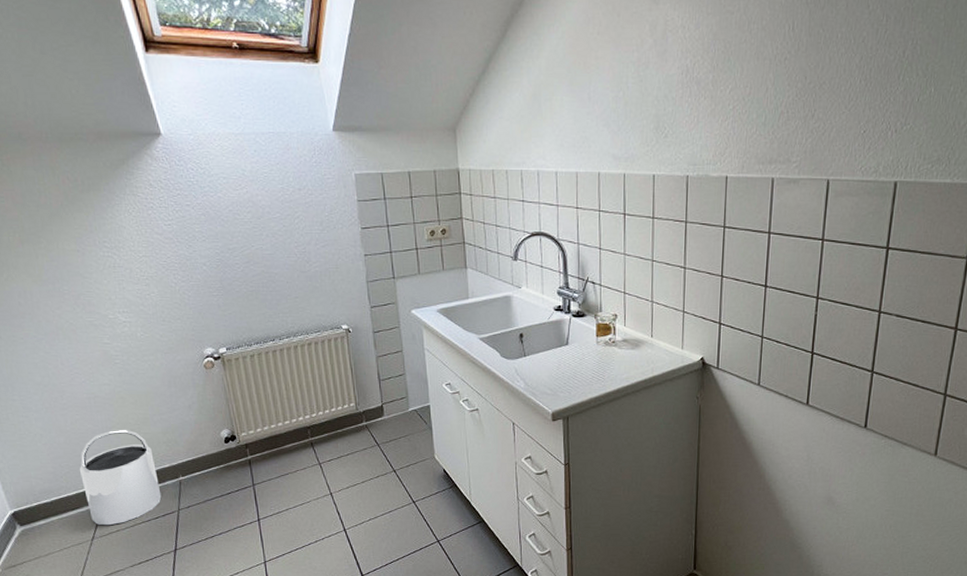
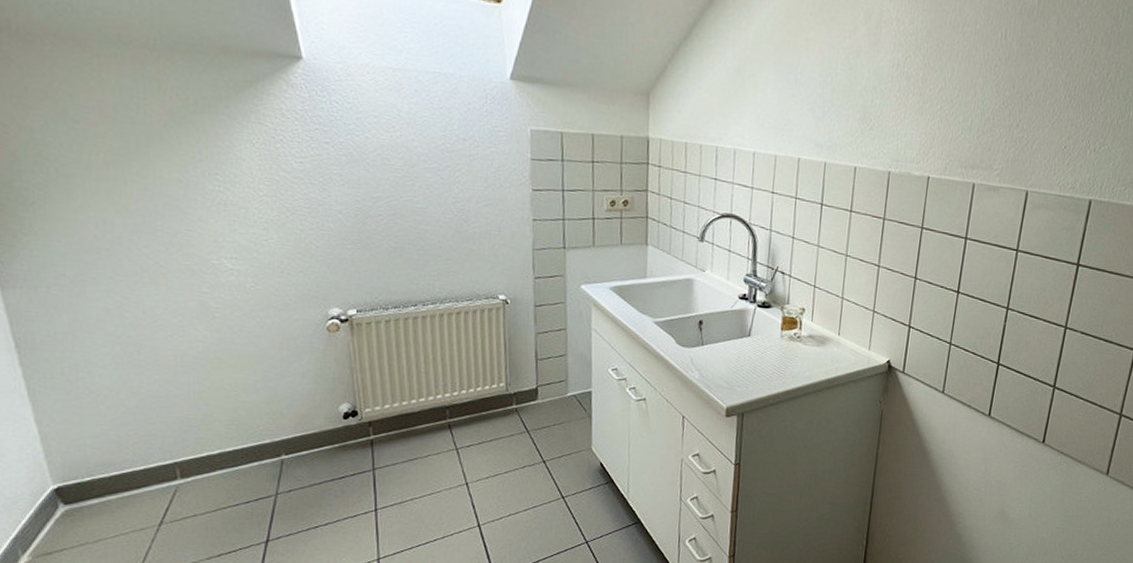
bucket: present [80,429,162,526] -> none [153,395,256,509]

